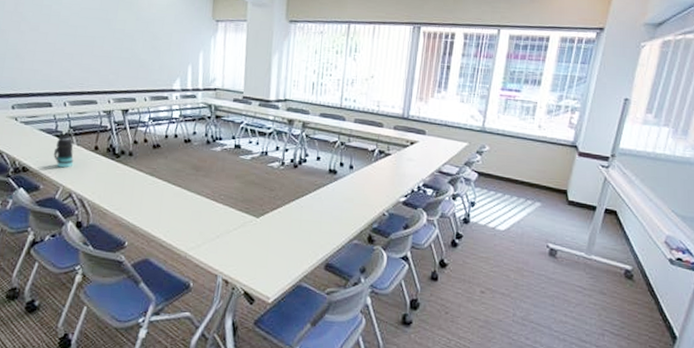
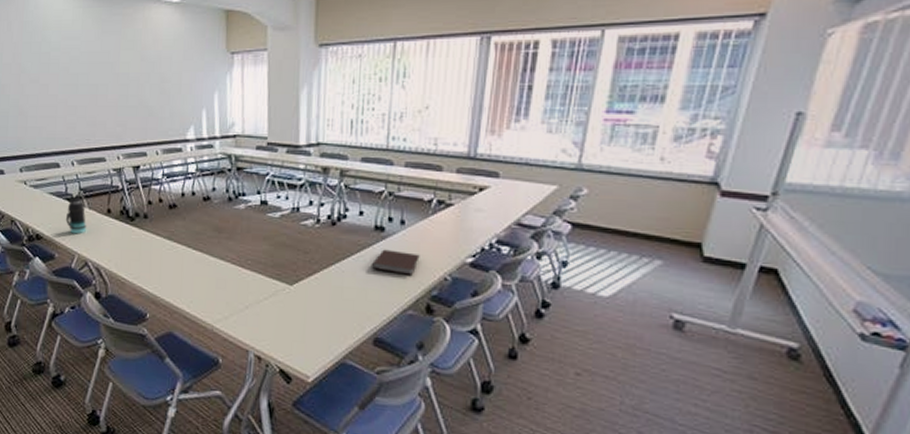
notebook: none [326,189,364,211] -> present [372,249,420,275]

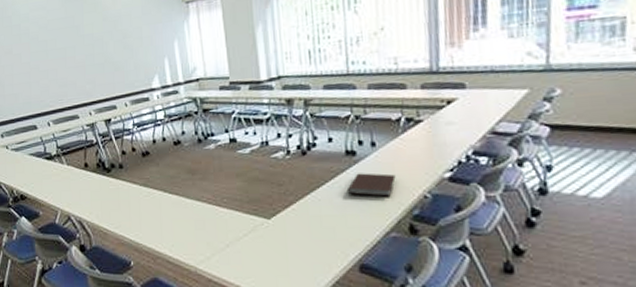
bottle: present [65,193,86,234] -> none [46,152,66,191]

